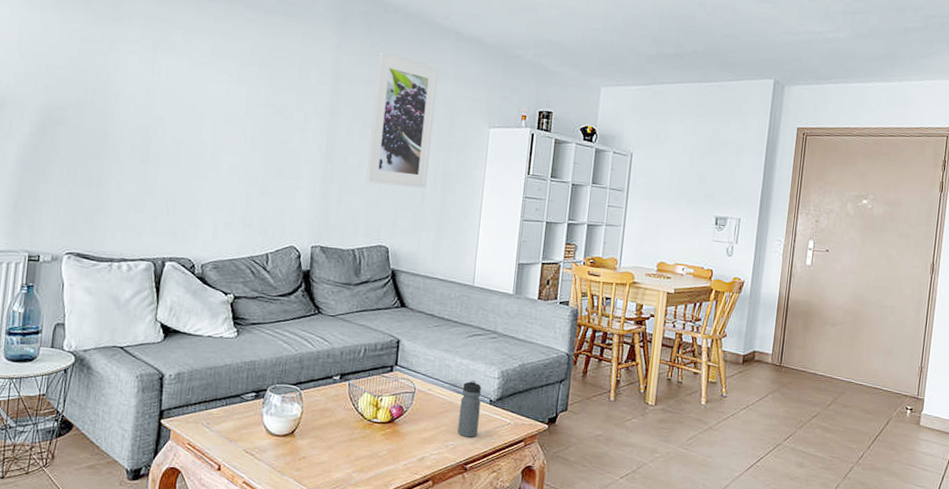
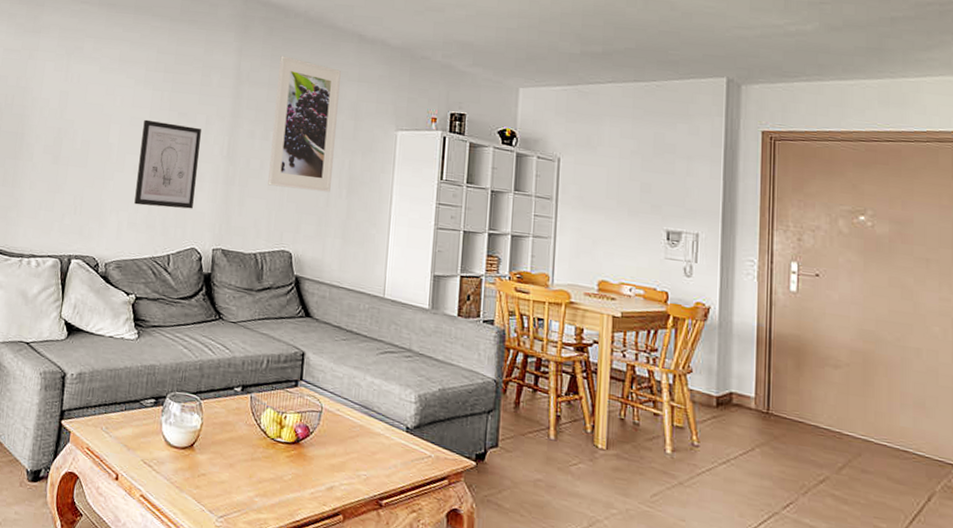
wall art: none [231,117,299,208] -> present [134,119,201,209]
water bottle: present [457,379,482,438] -> none [370,401,397,469]

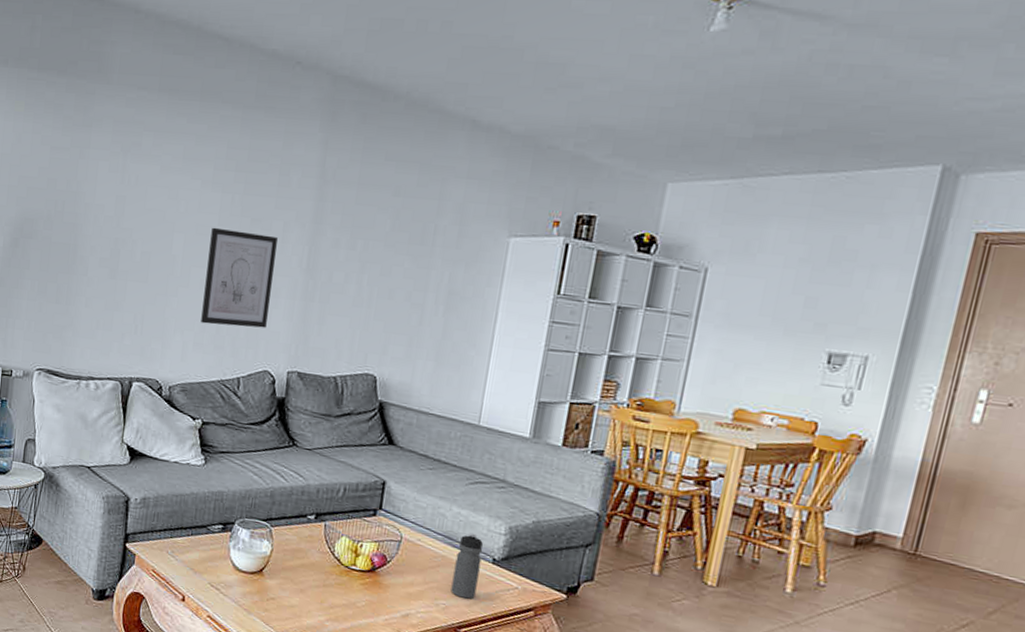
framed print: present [268,56,341,193] -> none [352,149,447,310]
water bottle: none [370,401,397,469] -> present [451,533,483,599]

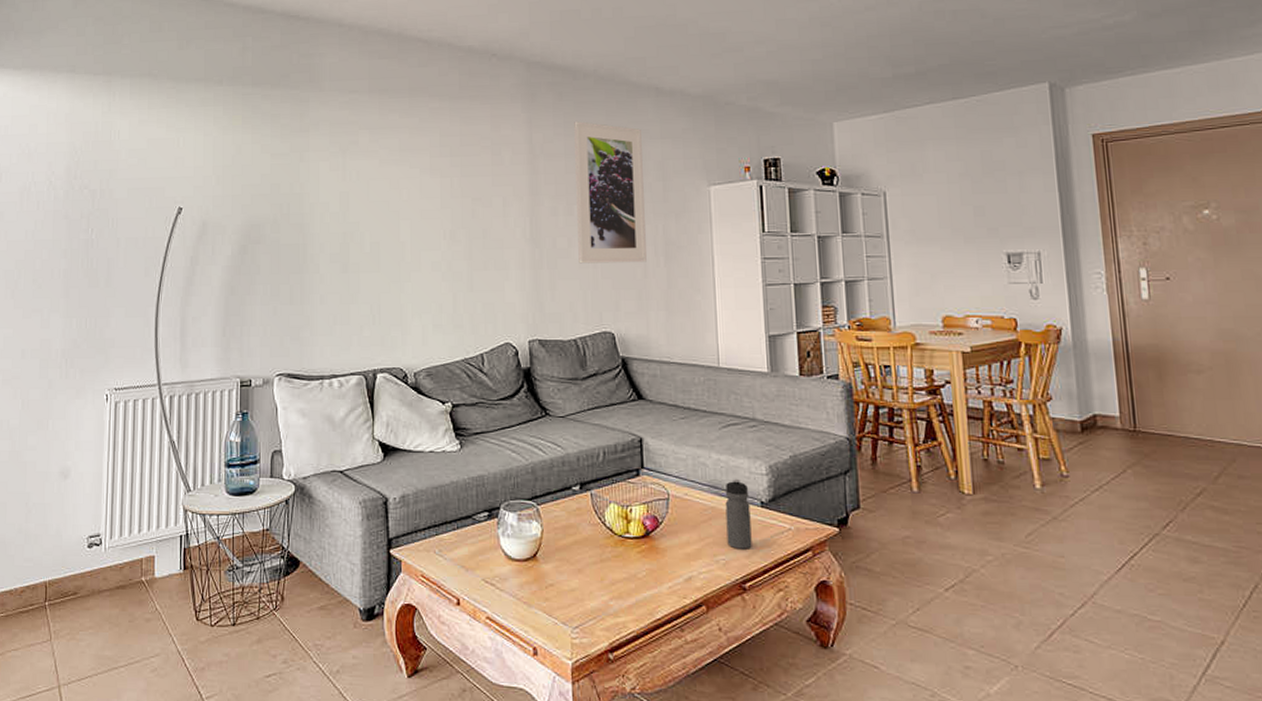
wall art: present [201,227,278,328] -> none [435,210,501,305]
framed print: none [352,149,447,310] -> present [574,121,647,264]

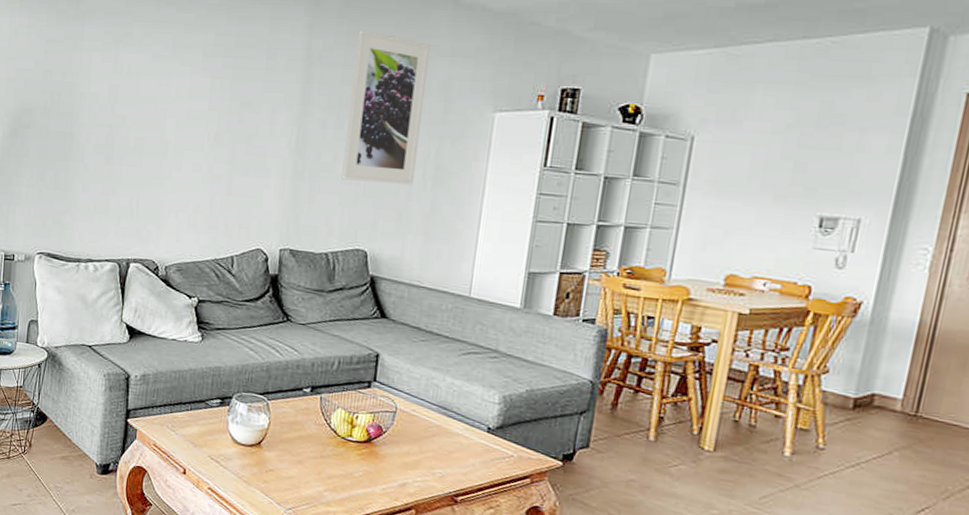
water bottle: present [725,478,752,549] -> none [447,402,478,468]

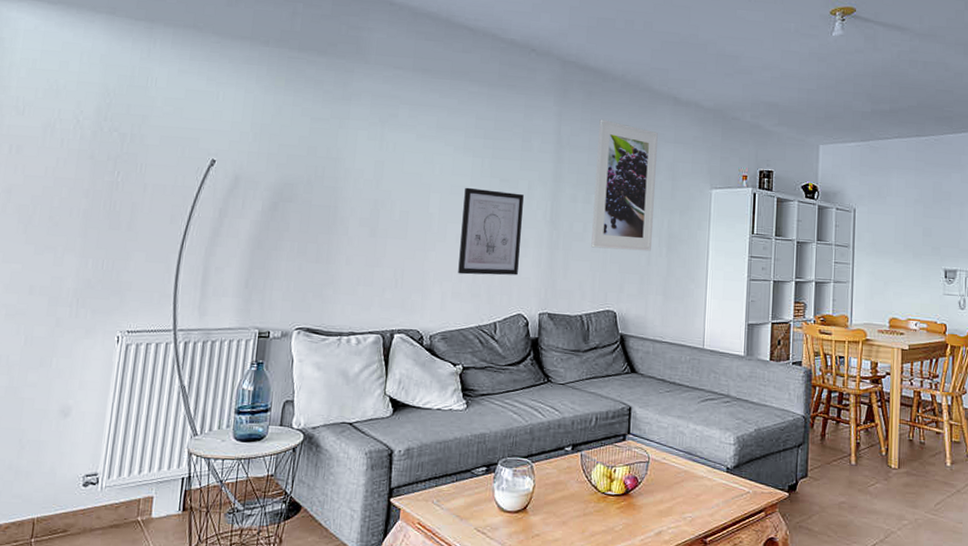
wall art: none [194,112,267,208] -> present [458,187,524,276]

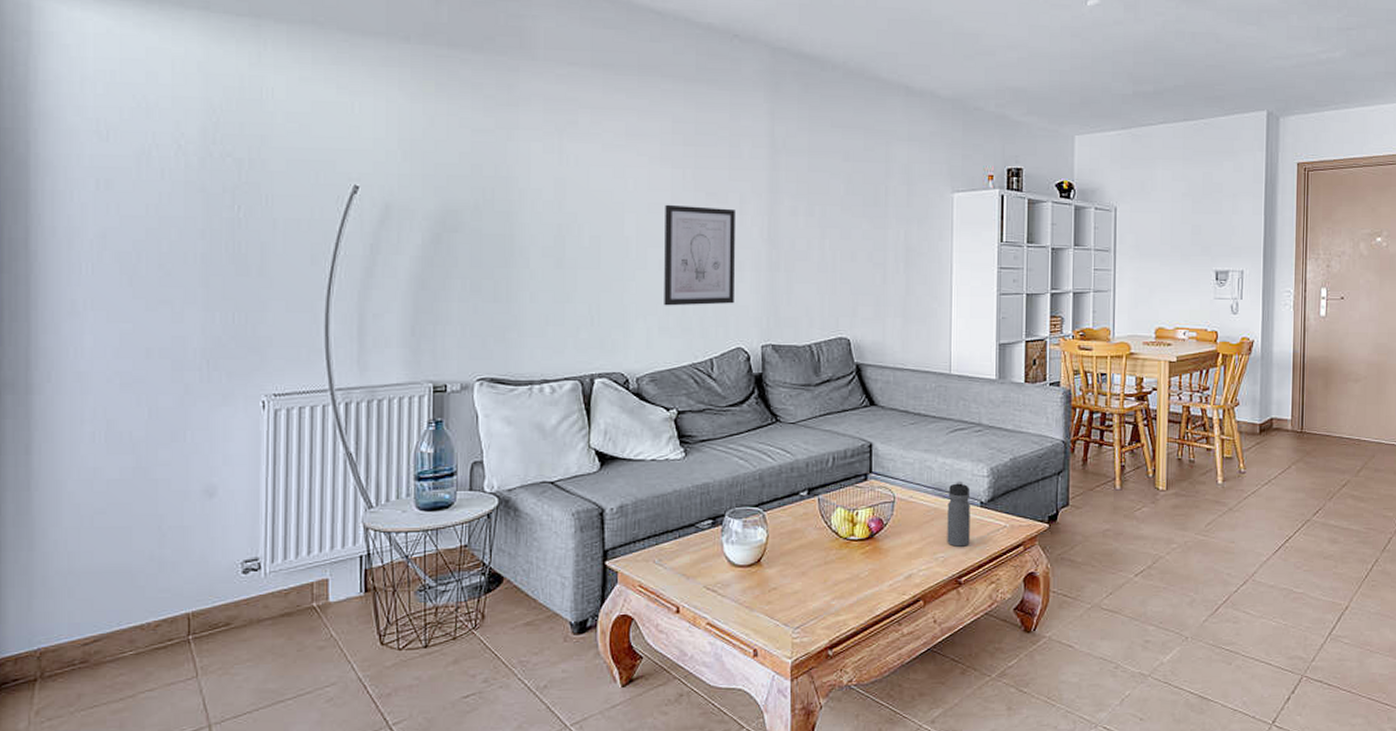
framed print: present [591,119,658,252] -> none [817,116,889,268]
water bottle: none [695,446,718,509] -> present [947,480,971,547]

